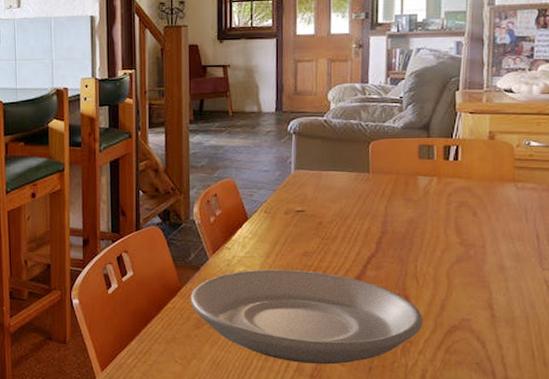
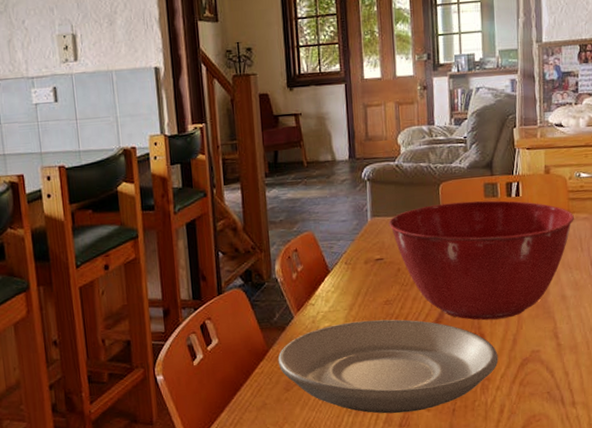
mixing bowl: none [313,161,520,283] -> present [388,200,574,320]

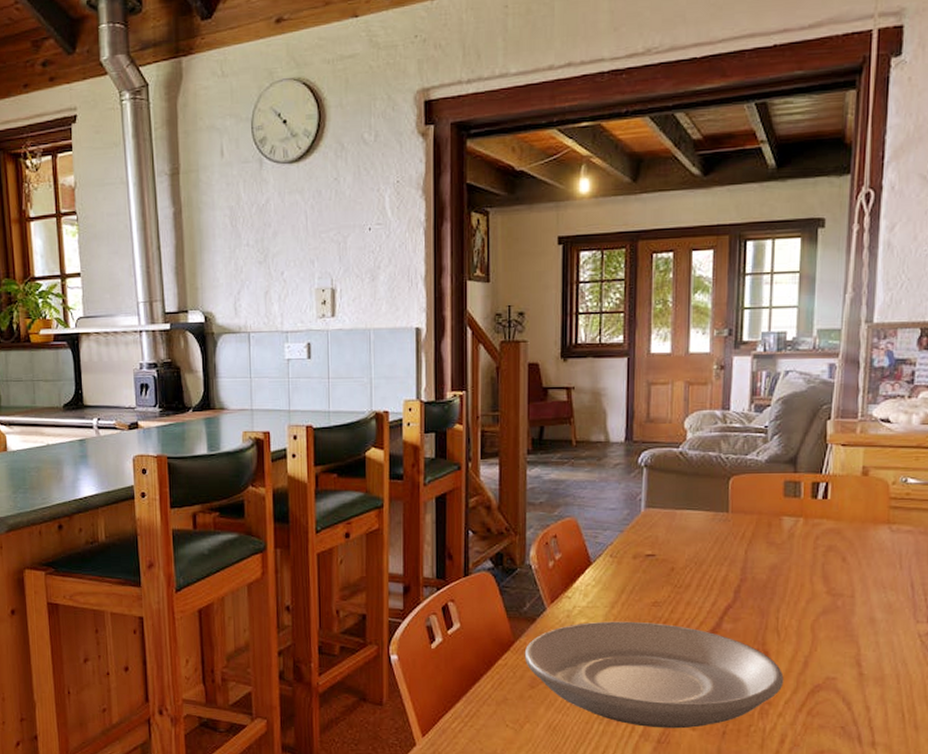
mixing bowl: present [388,200,574,320] -> none [665,500,895,637]

